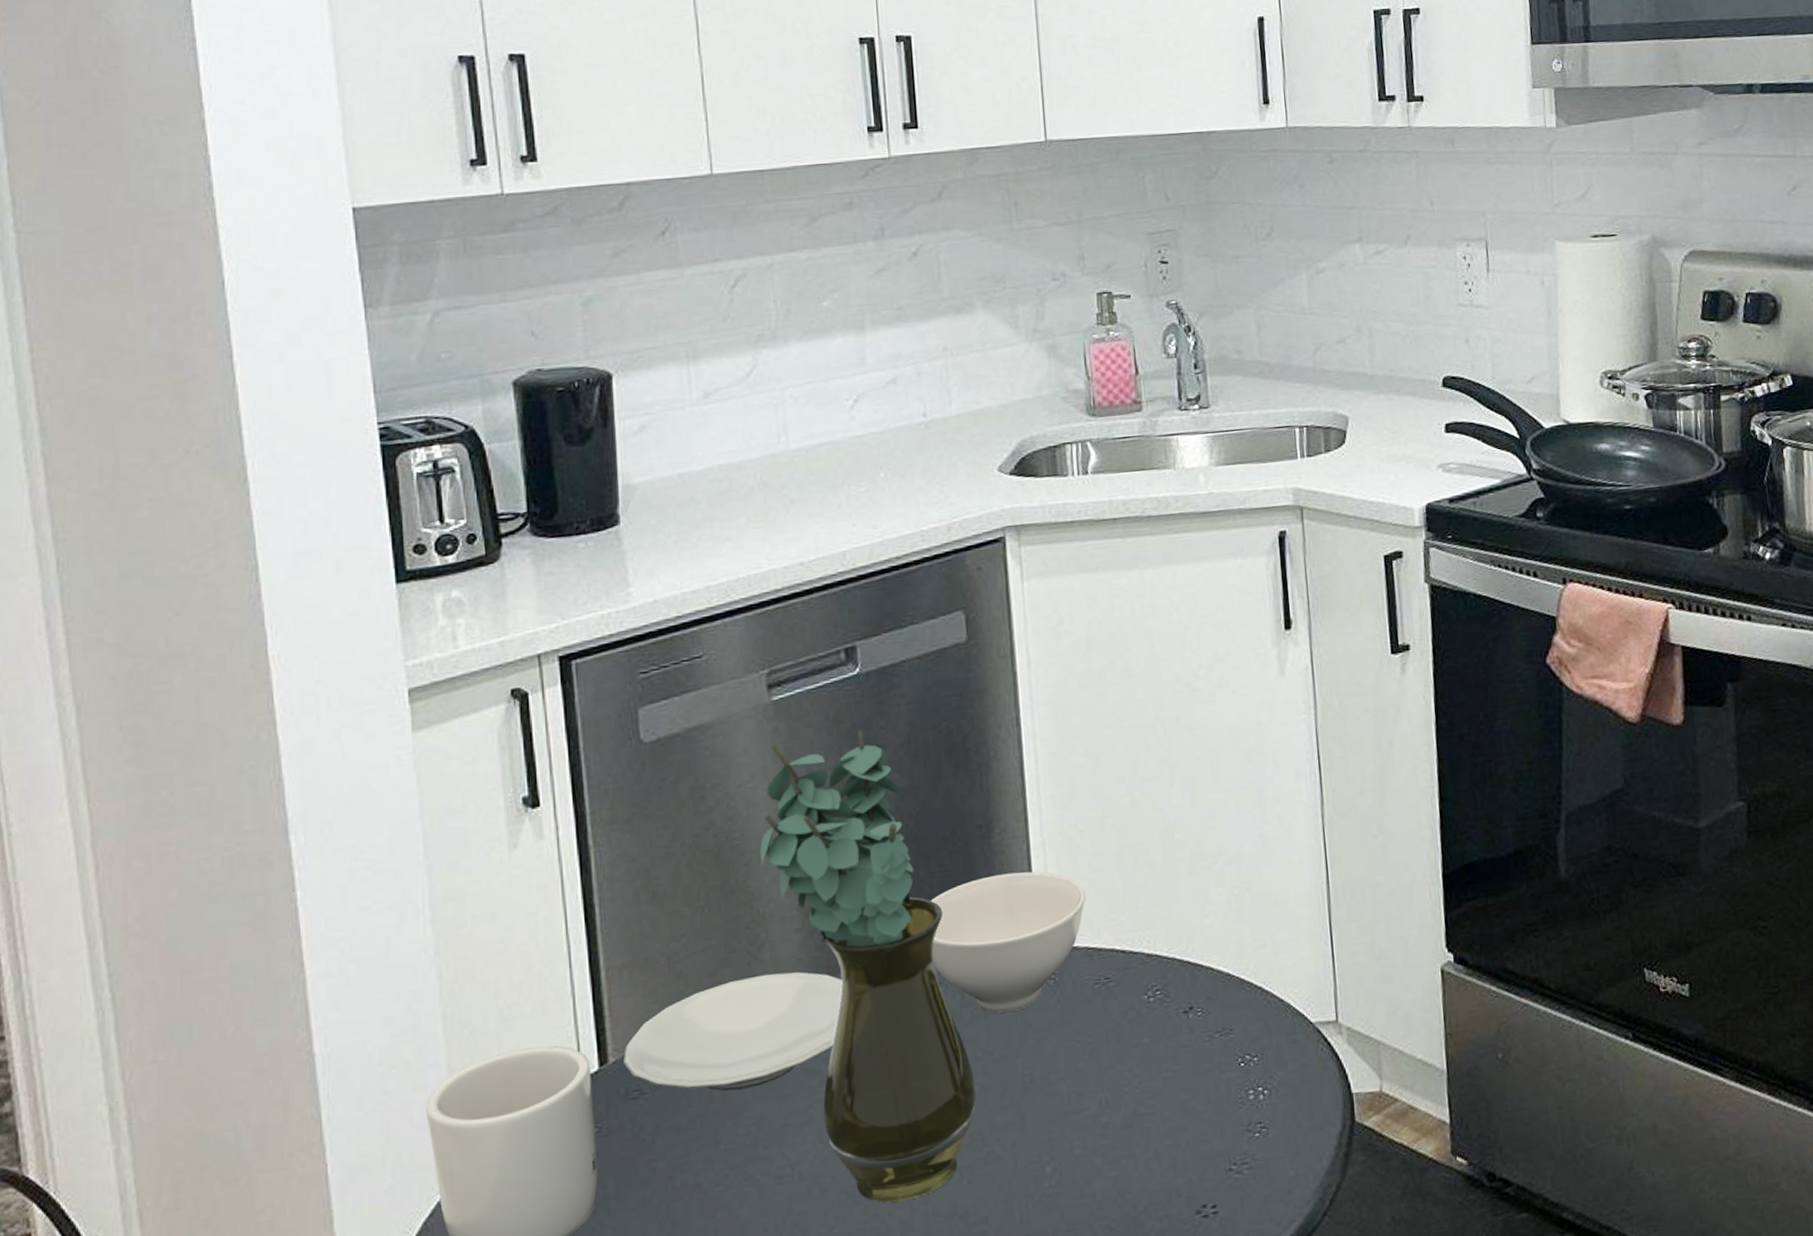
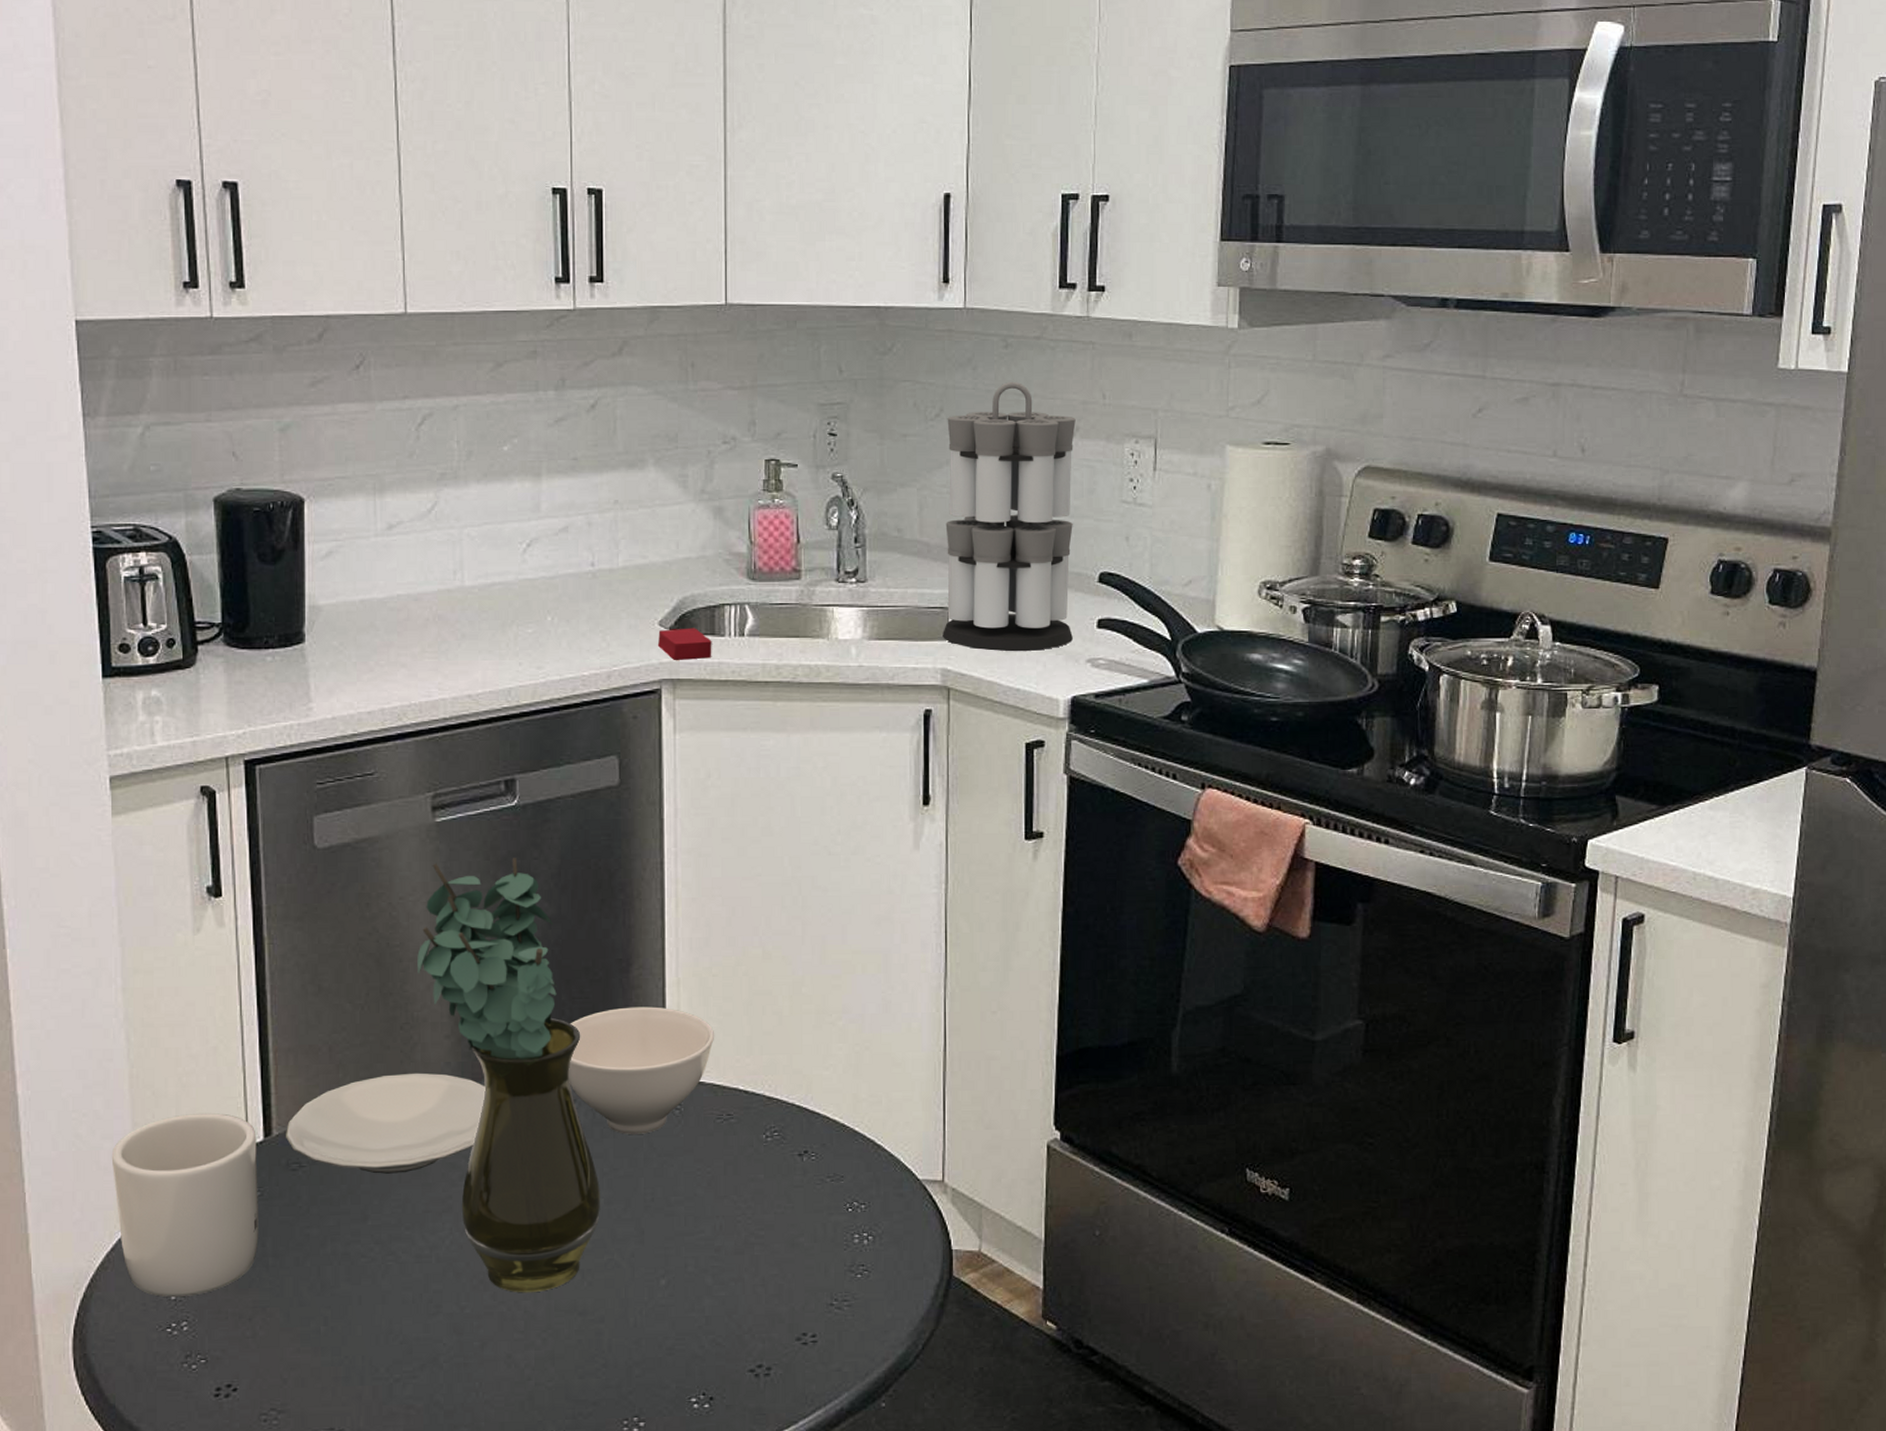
sponge: none [998,470,1056,506] -> present [658,627,712,660]
spice rack: none [1278,195,1422,465] -> present [943,381,1076,651]

